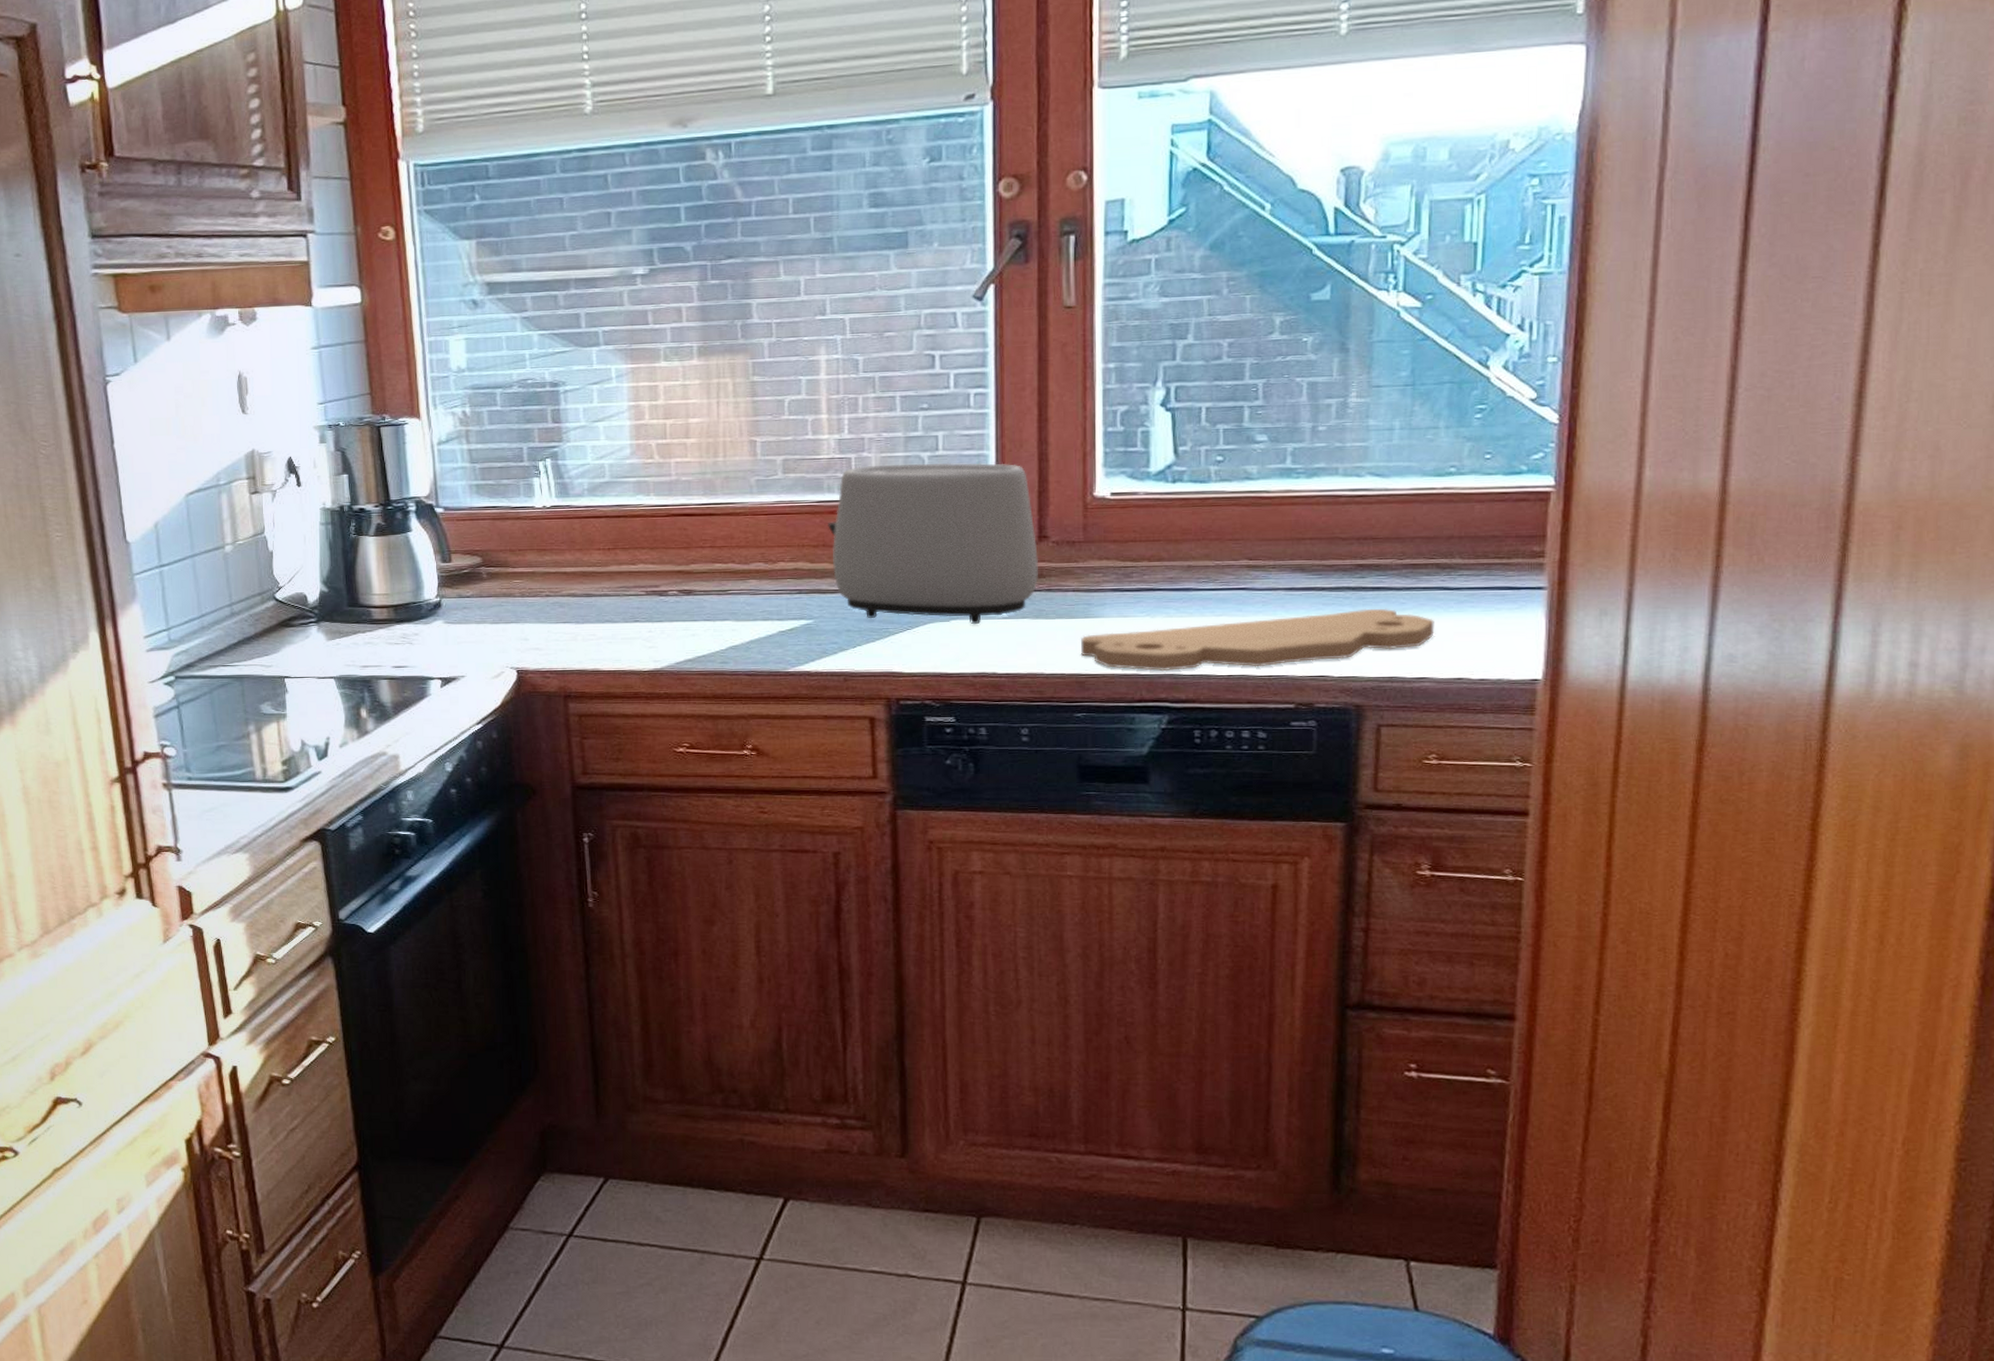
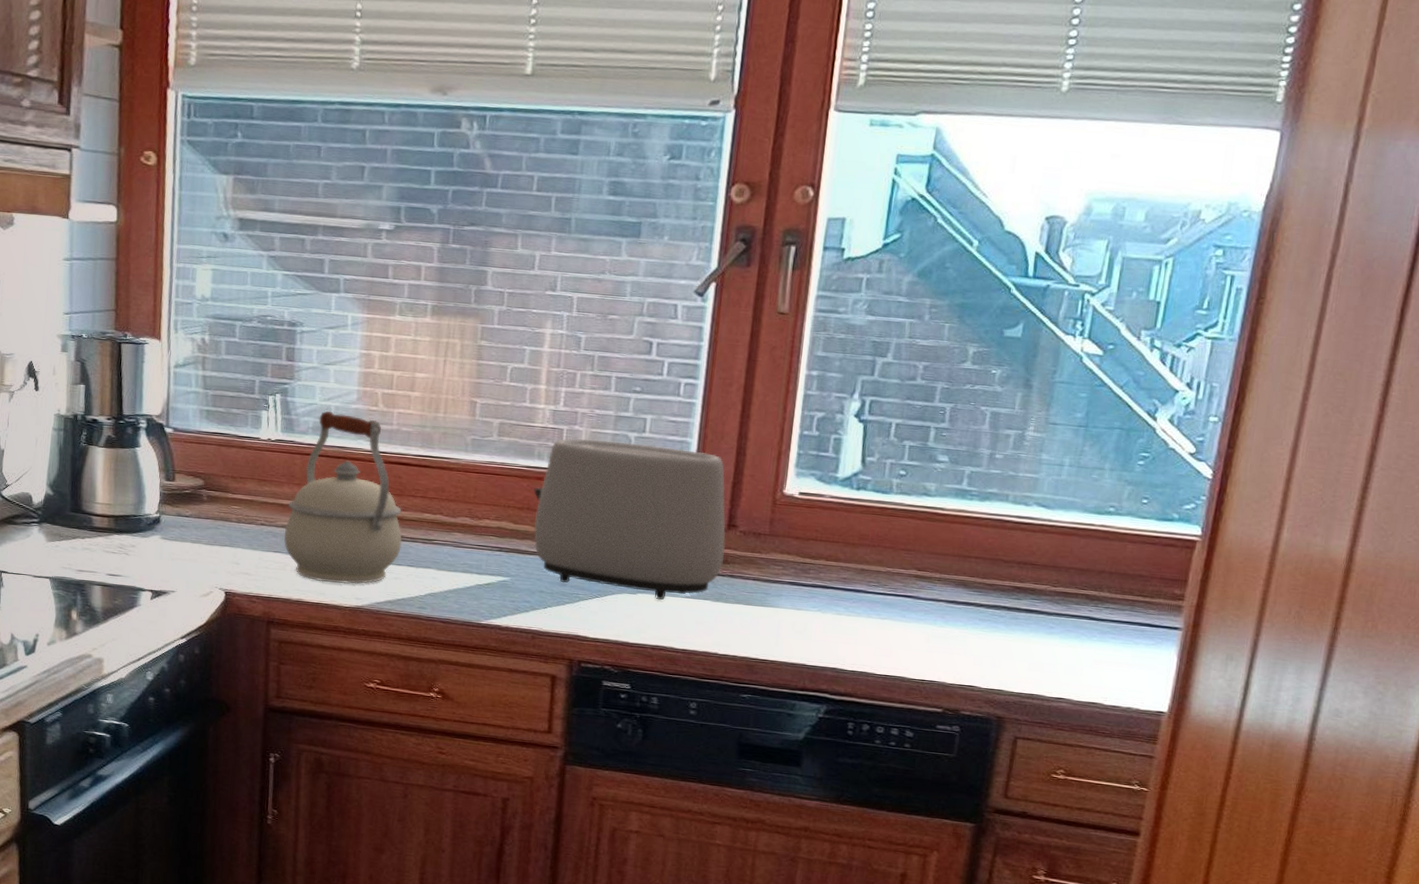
kettle: none [571,469,695,648] -> present [283,411,402,584]
cutting board: present [1081,608,1434,672] -> none [754,622,1078,673]

